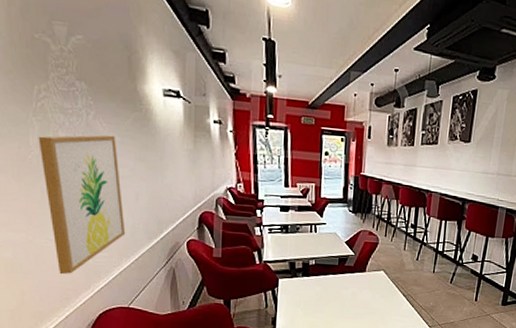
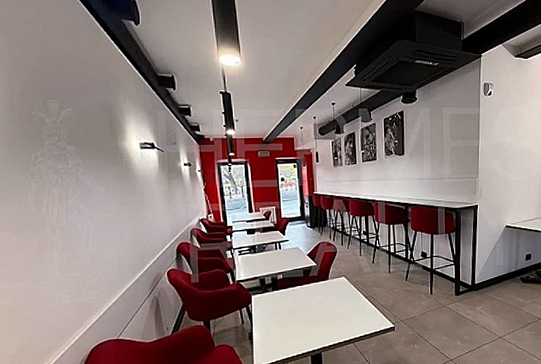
wall art: present [38,134,126,275] -> none [35,187,113,316]

